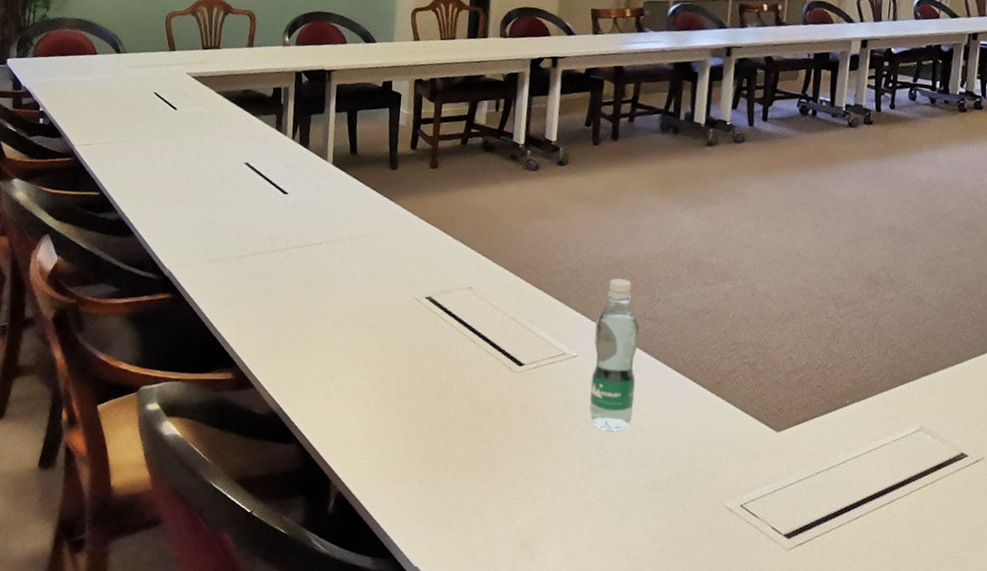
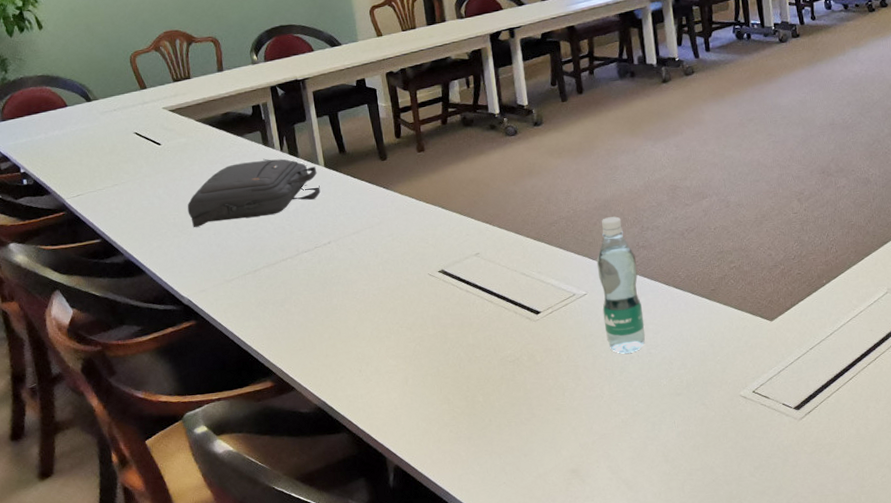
laptop bag: none [188,143,324,203] -> present [187,158,321,227]

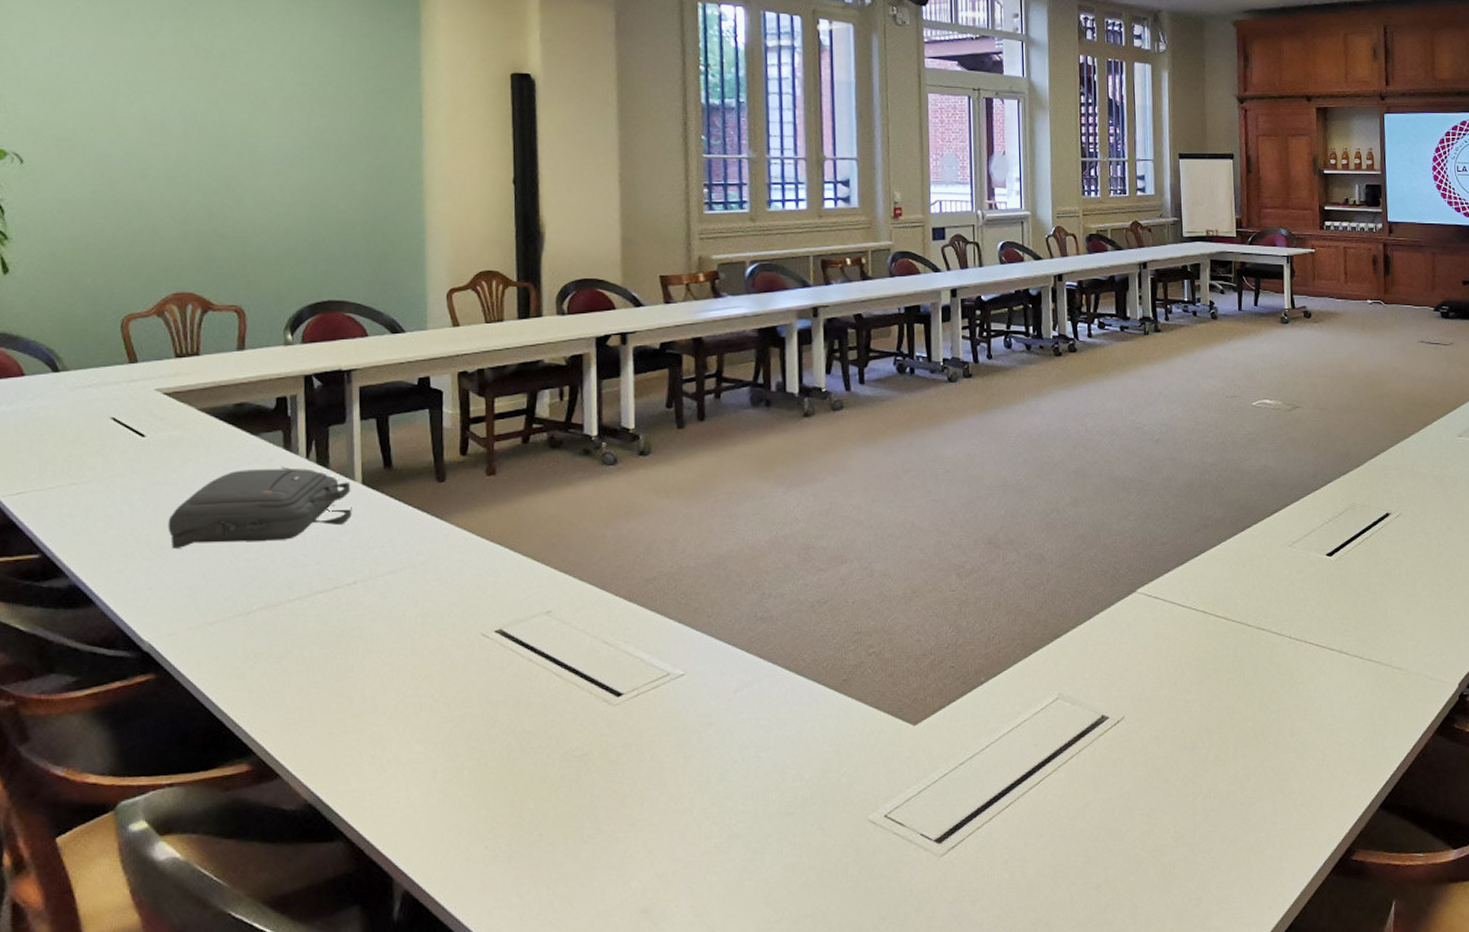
bottle: present [596,216,646,354] -> none [701,577,755,756]

